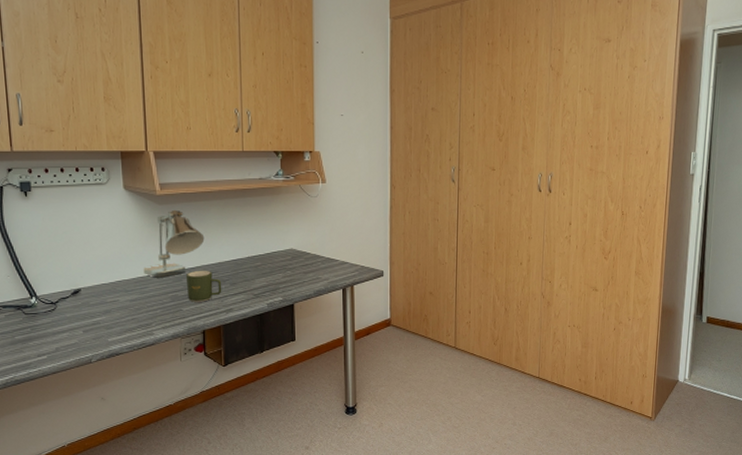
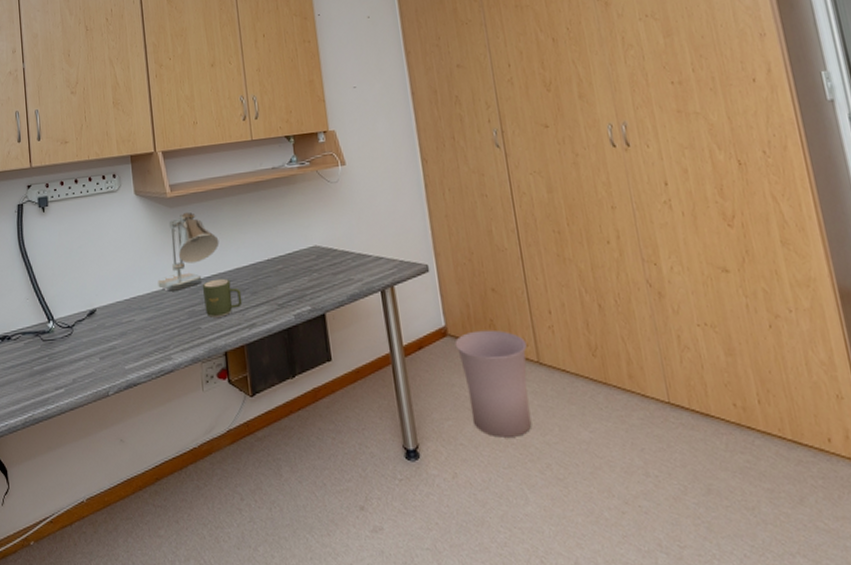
waste bin: none [395,322,449,399] -> present [454,329,532,438]

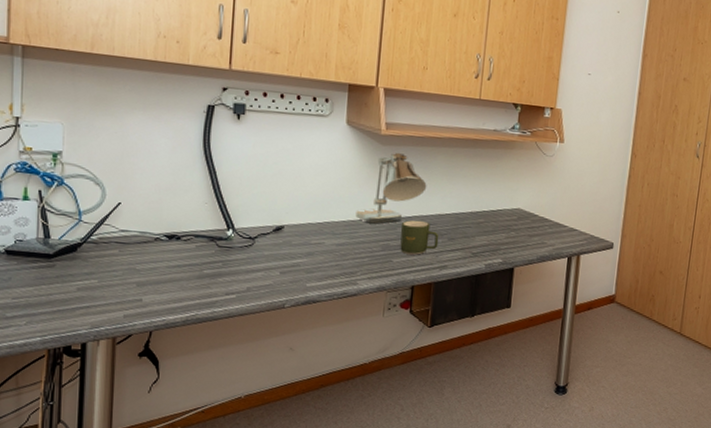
waste bin: present [454,329,532,438] -> none [616,302,675,386]

